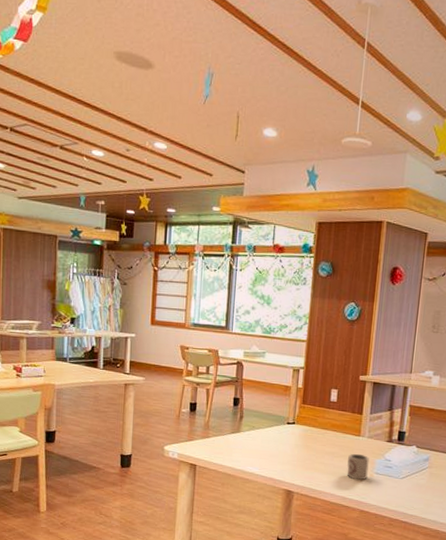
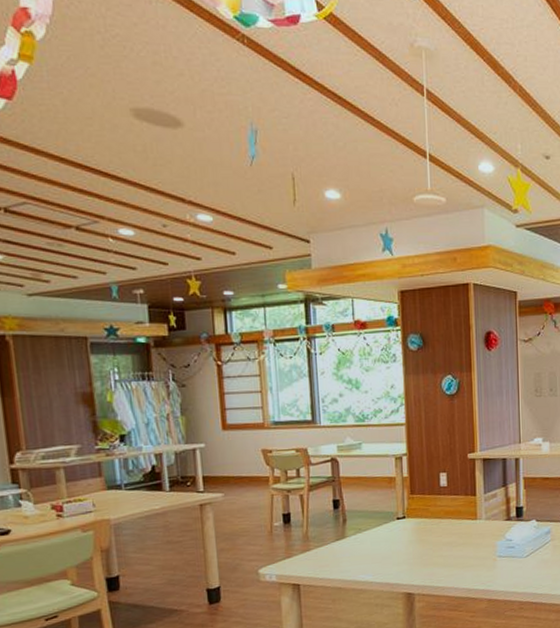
cup: present [347,453,369,481] -> none [467,538,491,568]

